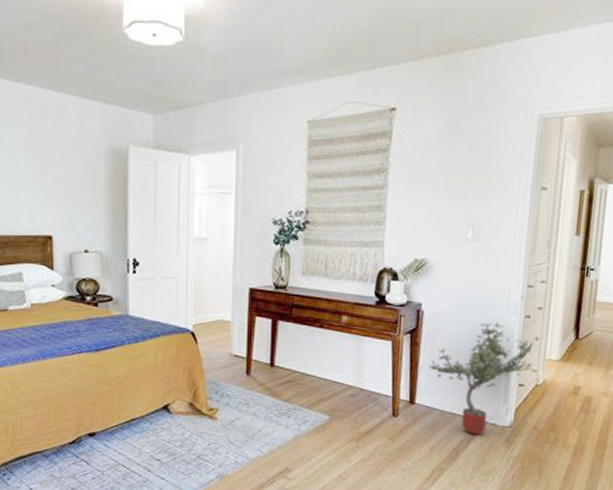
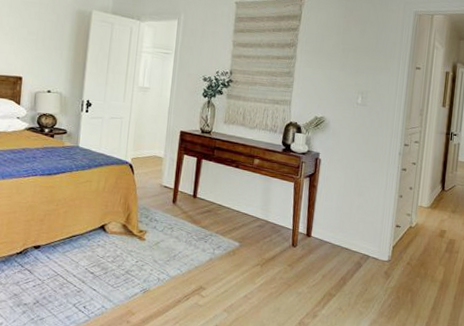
potted tree: present [429,322,533,436] -> none [323,172,408,267]

